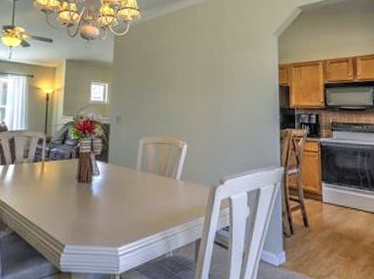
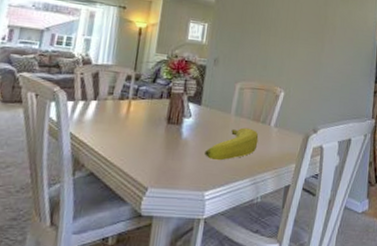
fruit: none [115,182,166,216] -> present [205,127,259,161]

